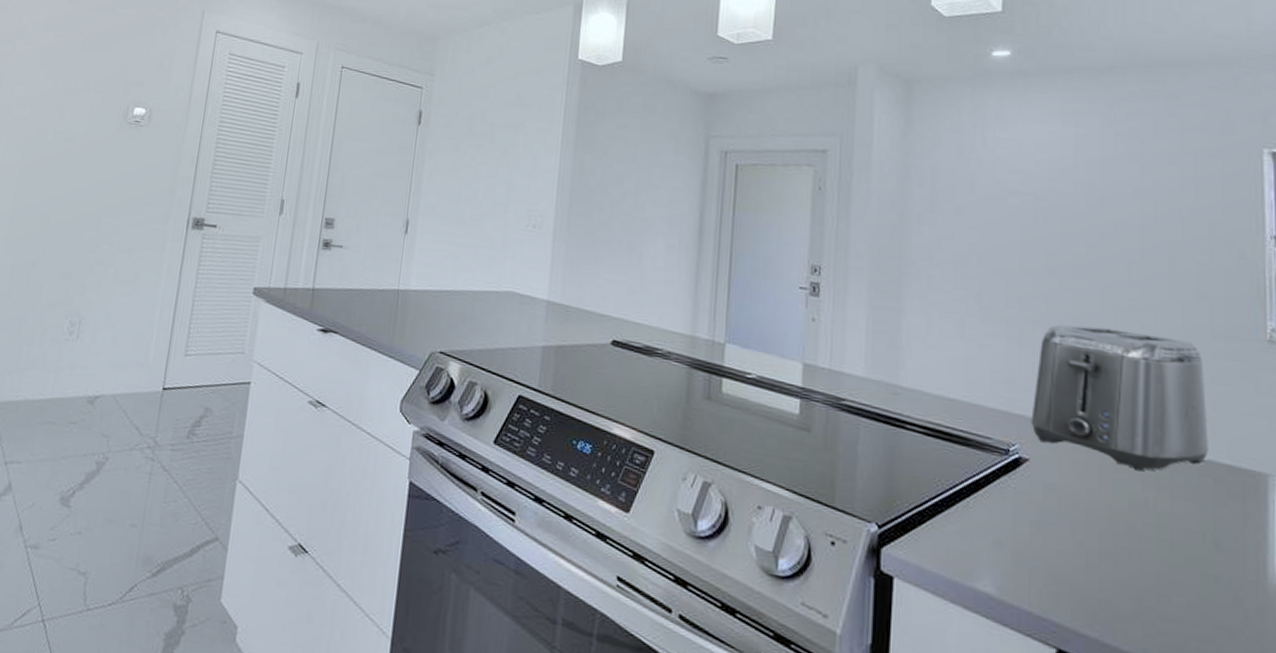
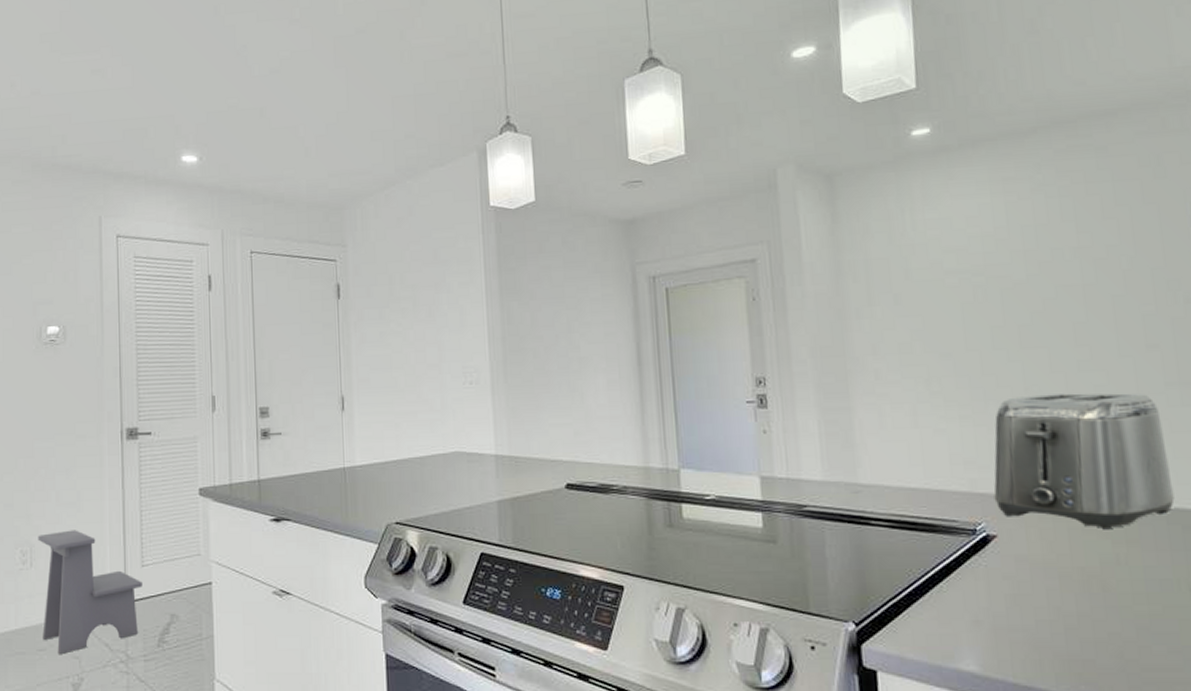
step stool: none [75,308,183,431] -> present [38,530,142,654]

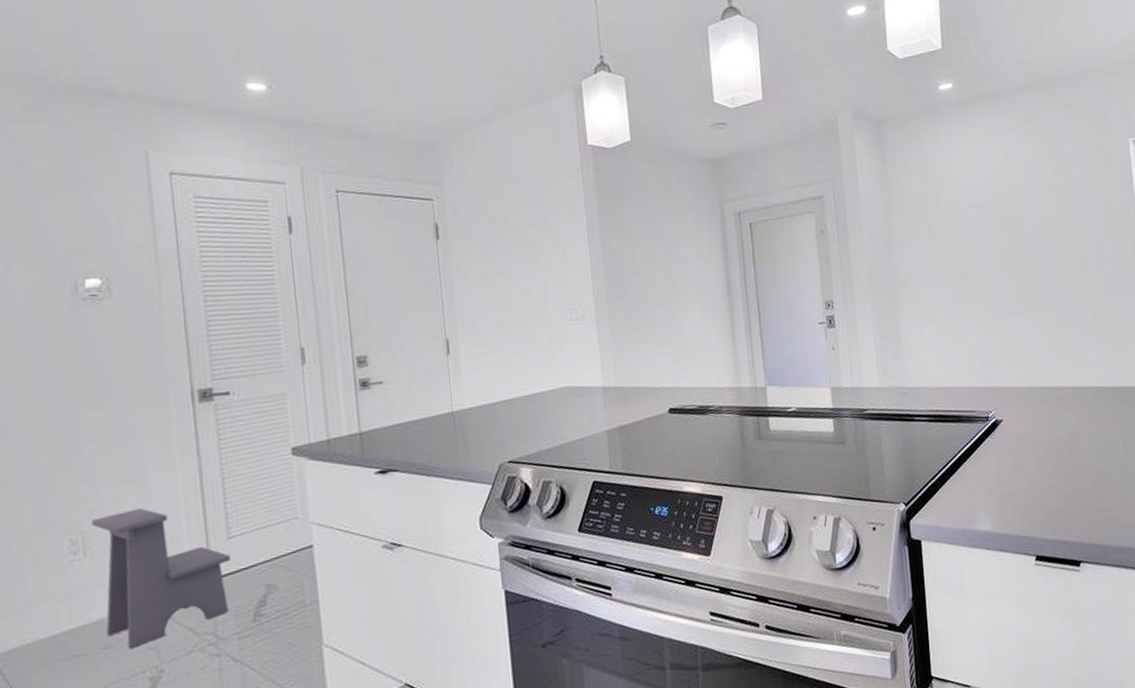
toaster: present [993,393,1175,528] -> none [1000,300,1115,407]

